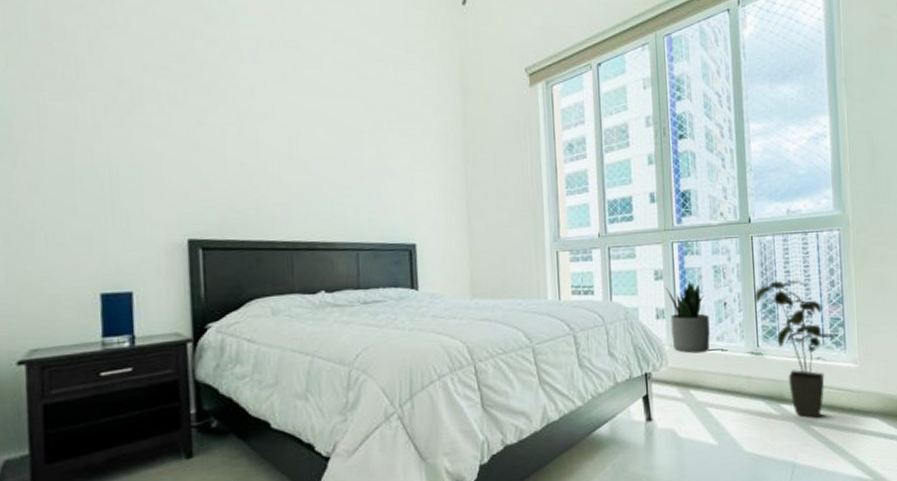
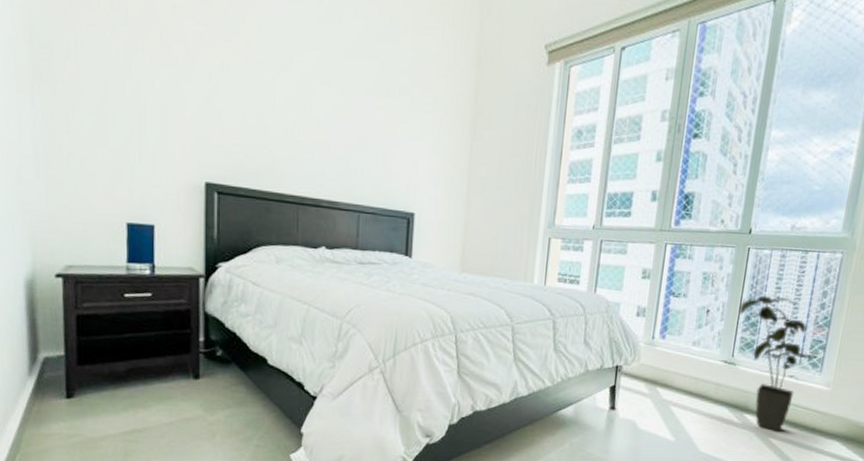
planter: present [665,281,710,354] -> none [648,284,689,355]

